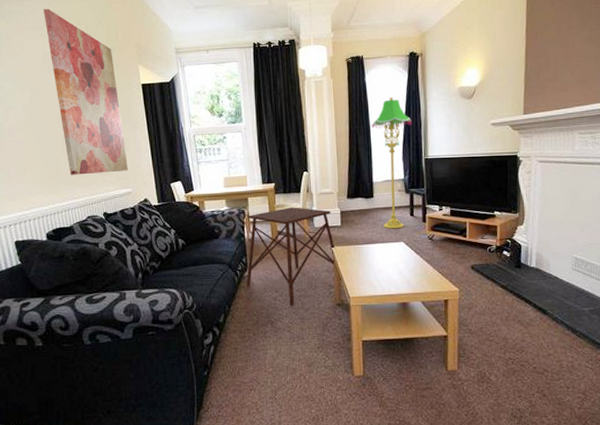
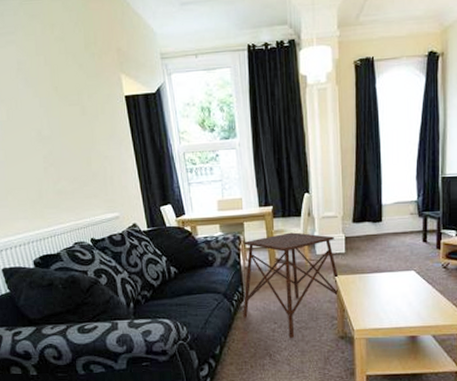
wall art: present [44,9,128,175] -> none [14,10,114,198]
floor lamp: present [371,97,412,229] -> none [382,106,428,257]

